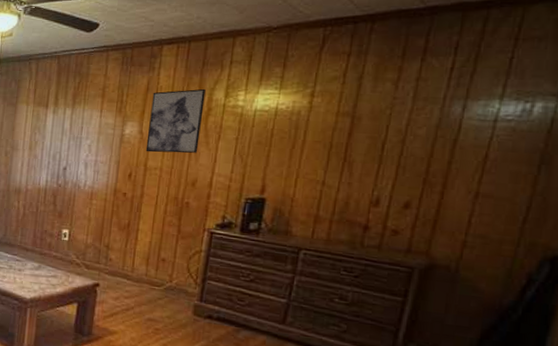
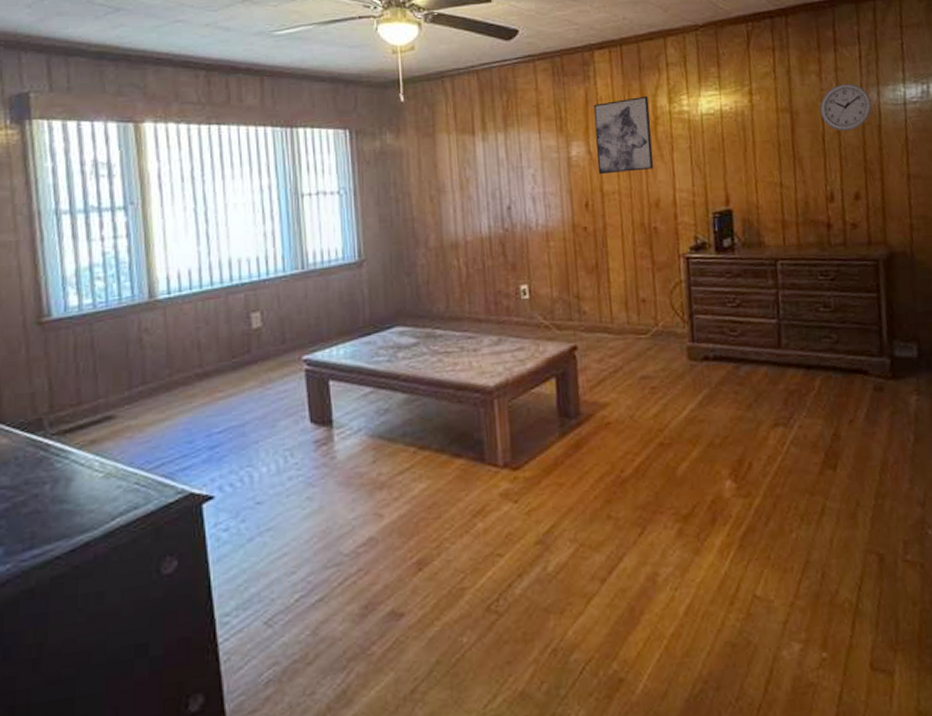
wall clock: none [386,94,452,142] -> present [819,83,872,131]

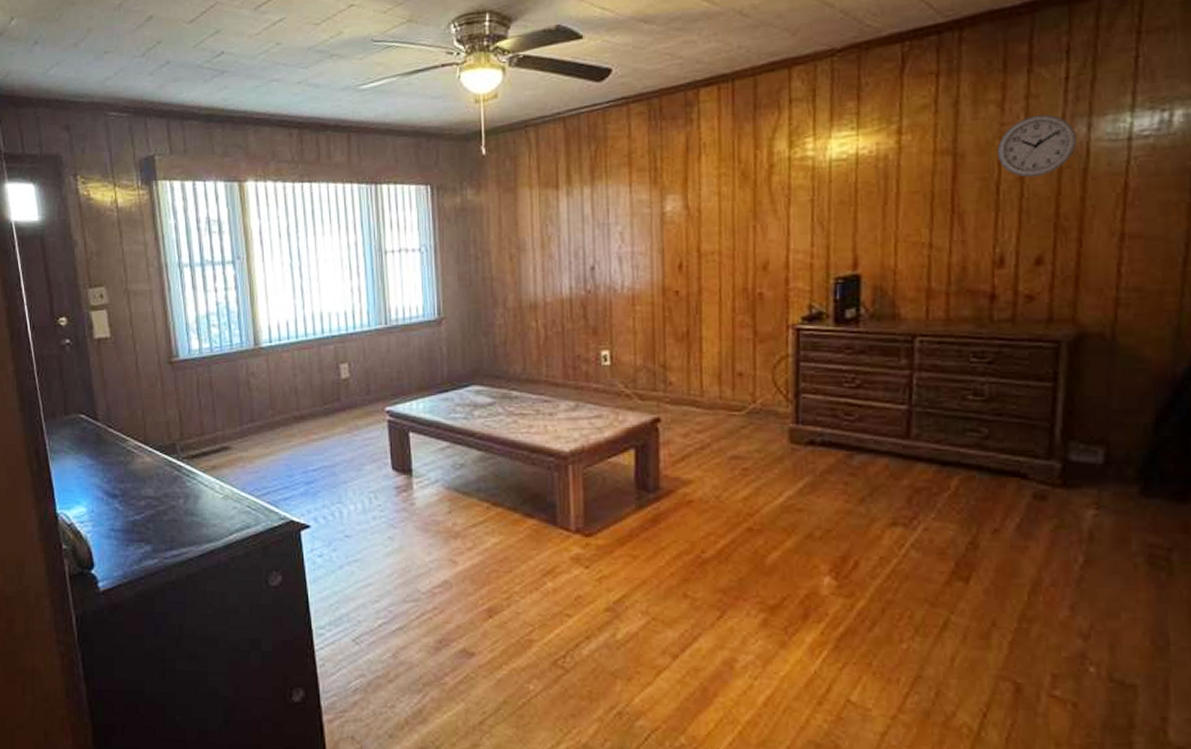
wall art: present [593,95,654,175] -> none [695,139,764,233]

